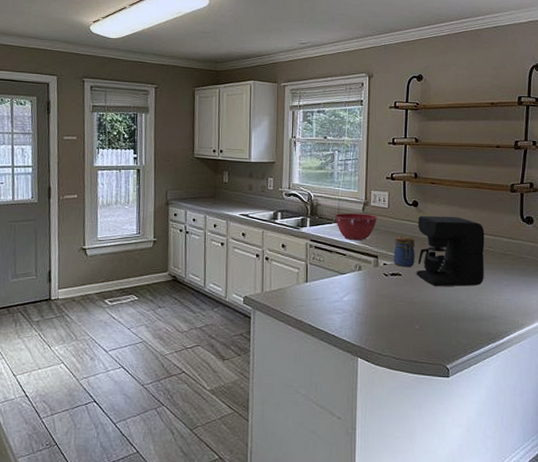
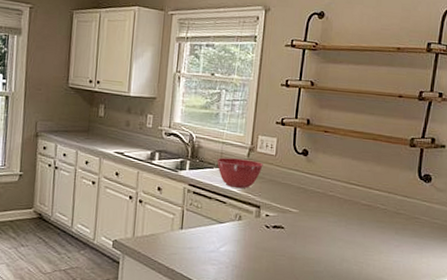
jar: present [393,236,415,268] -> none [277,186,302,221]
coffee maker: present [416,215,485,286] -> none [300,165,378,245]

